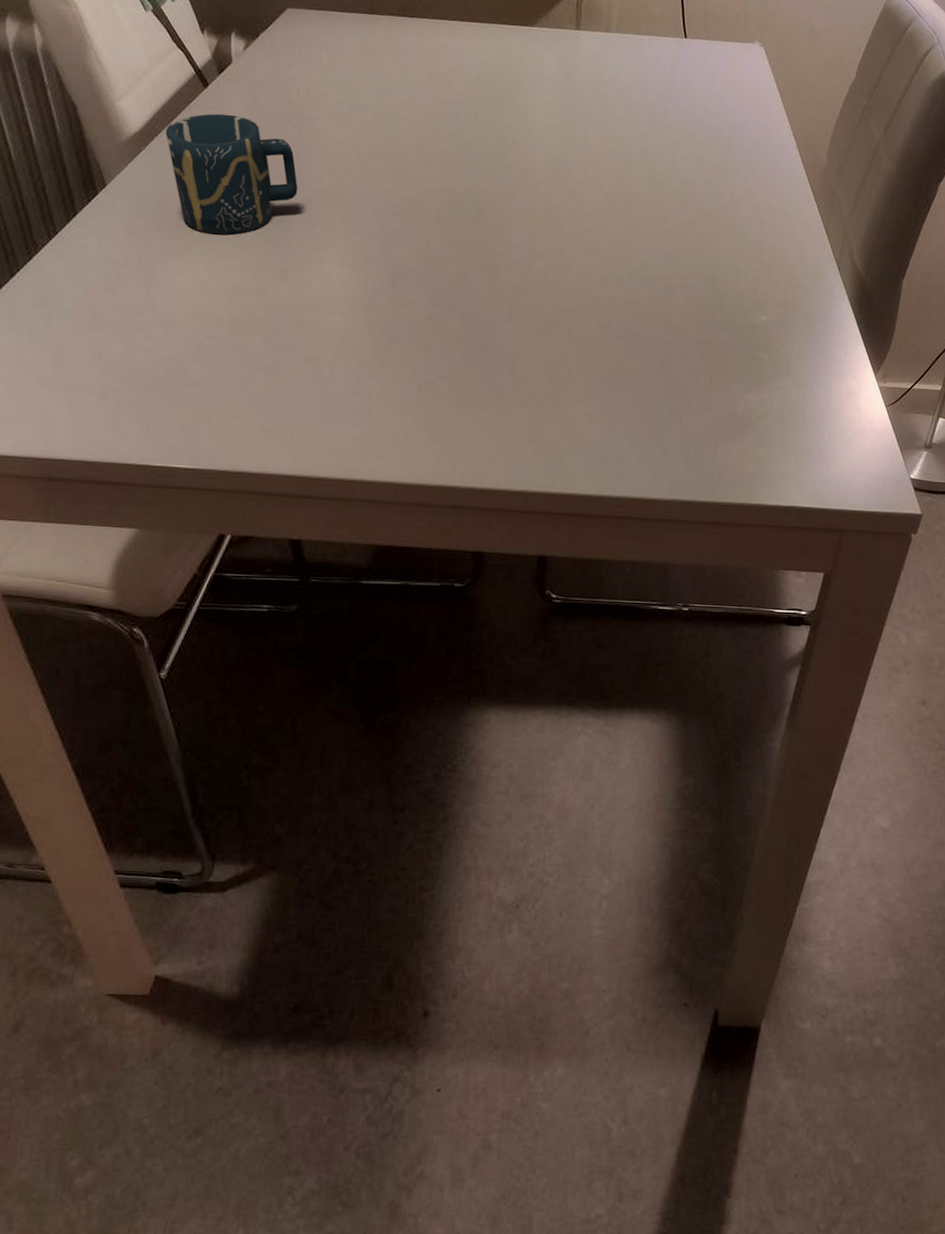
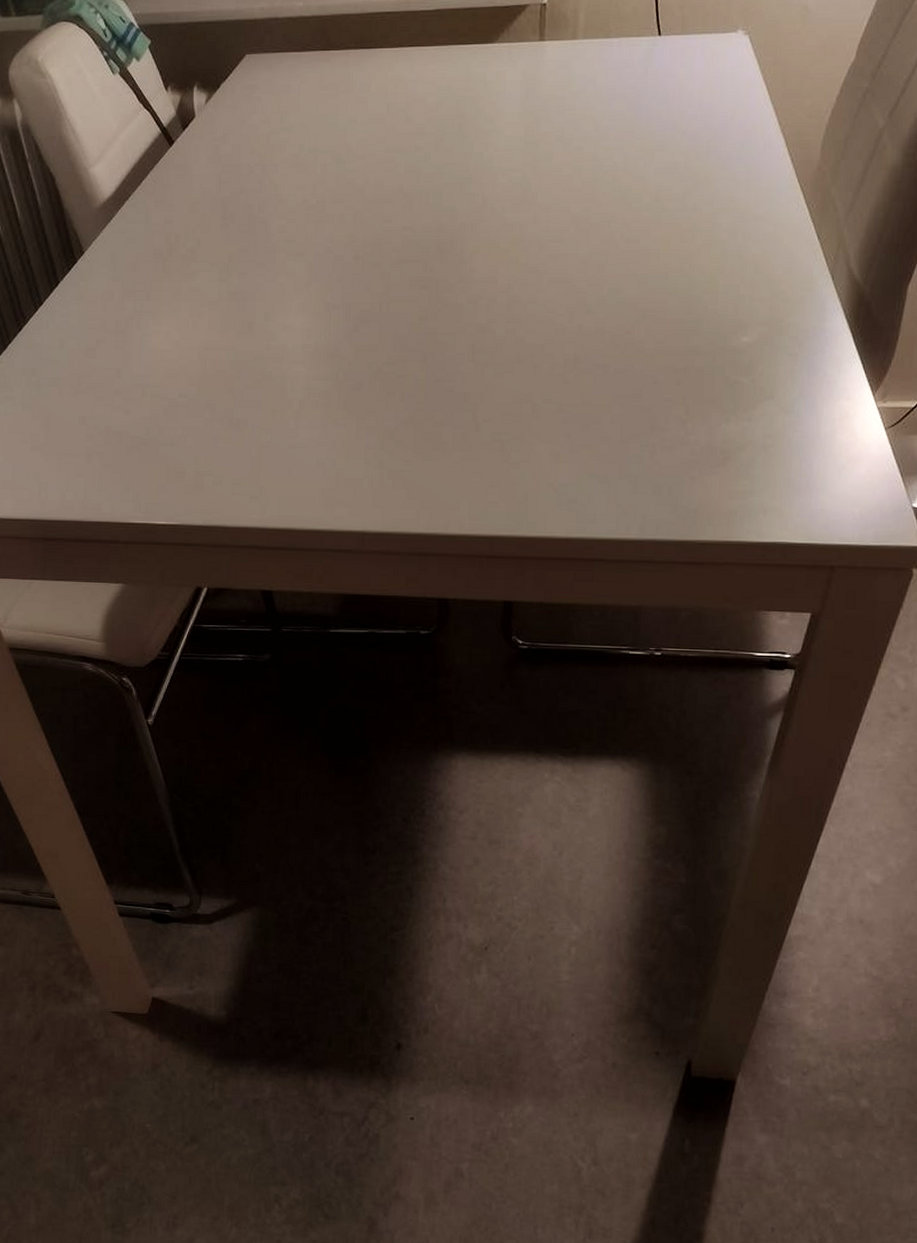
cup: present [165,113,298,235] -> none [135,170,261,293]

